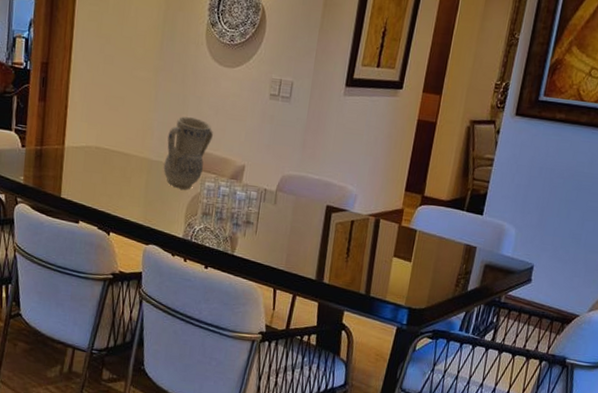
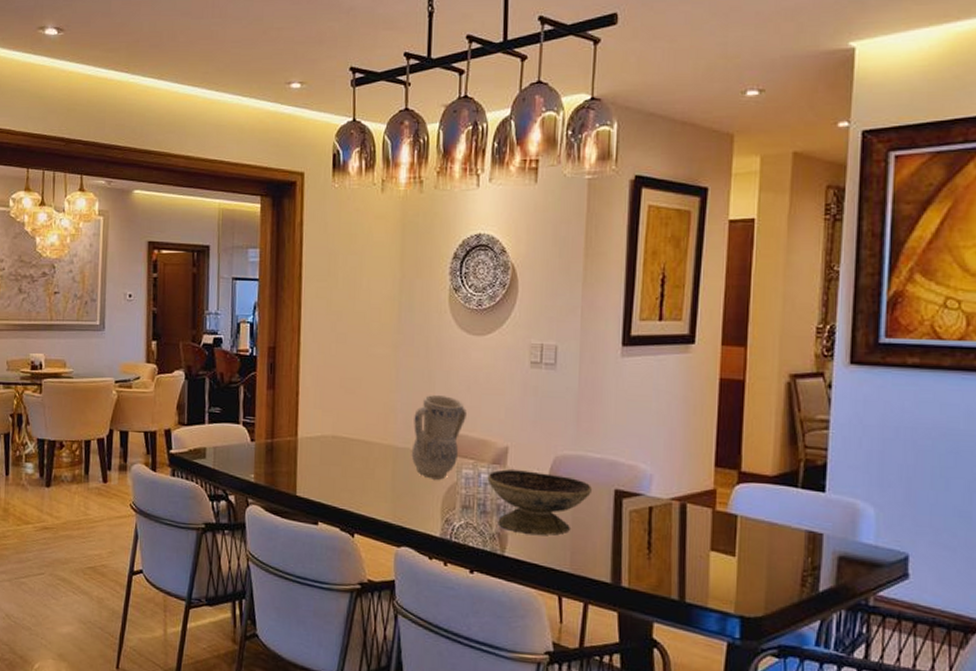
decorative bowl: none [225,184,310,240] -> present [487,469,593,535]

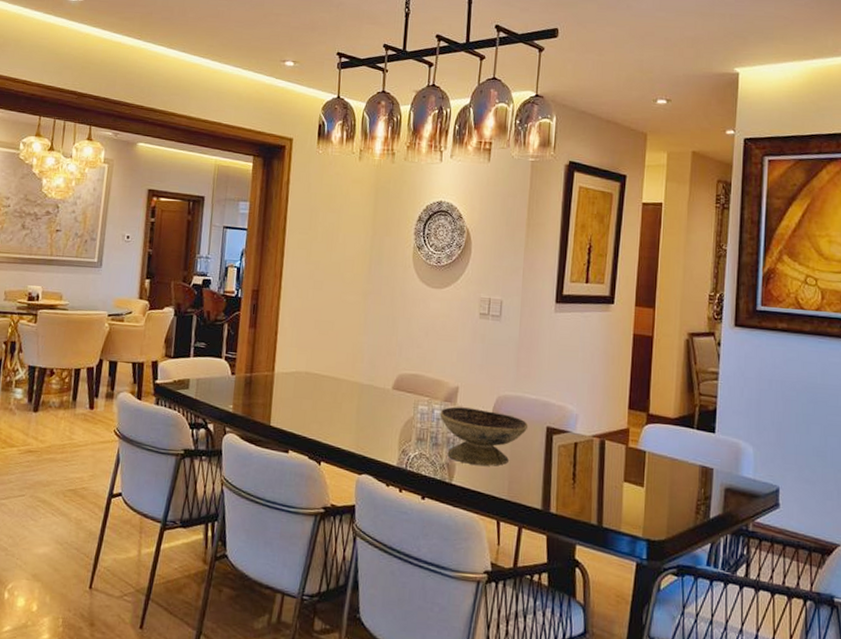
vase: present [411,395,467,480] -> none [374,339,424,415]

